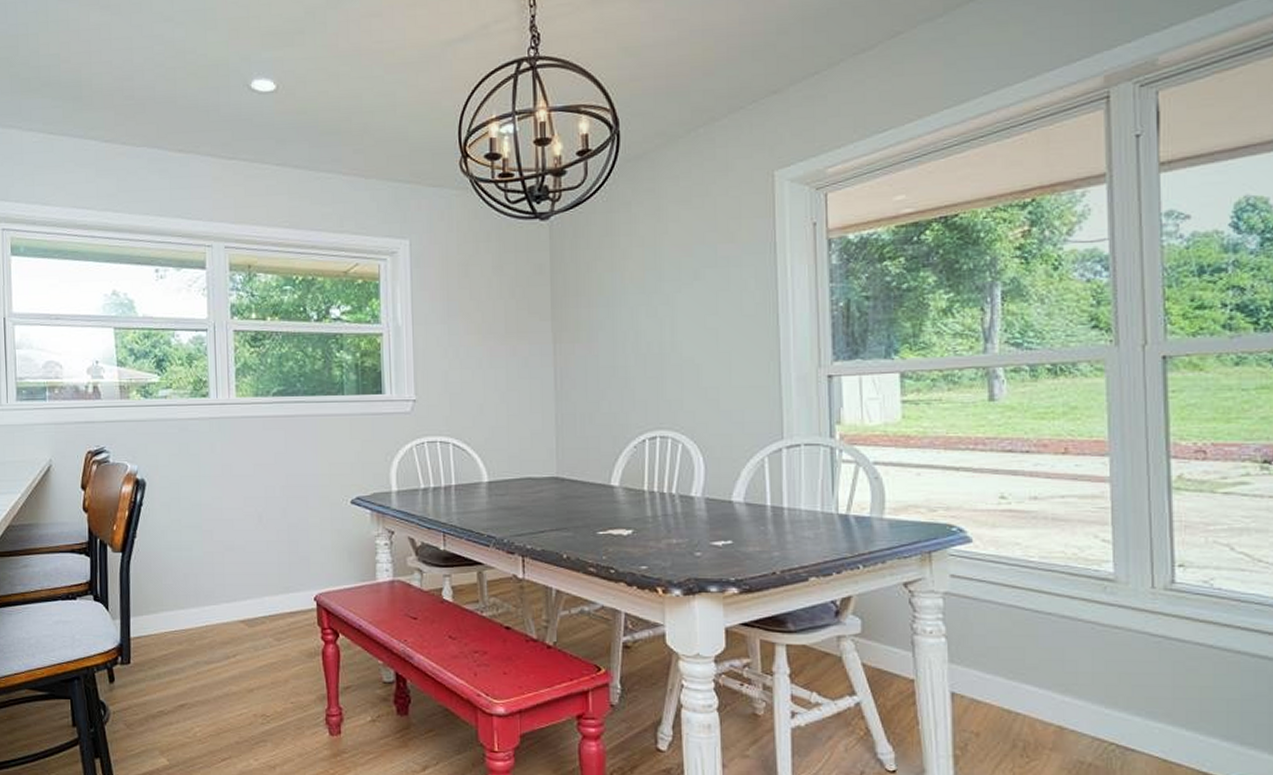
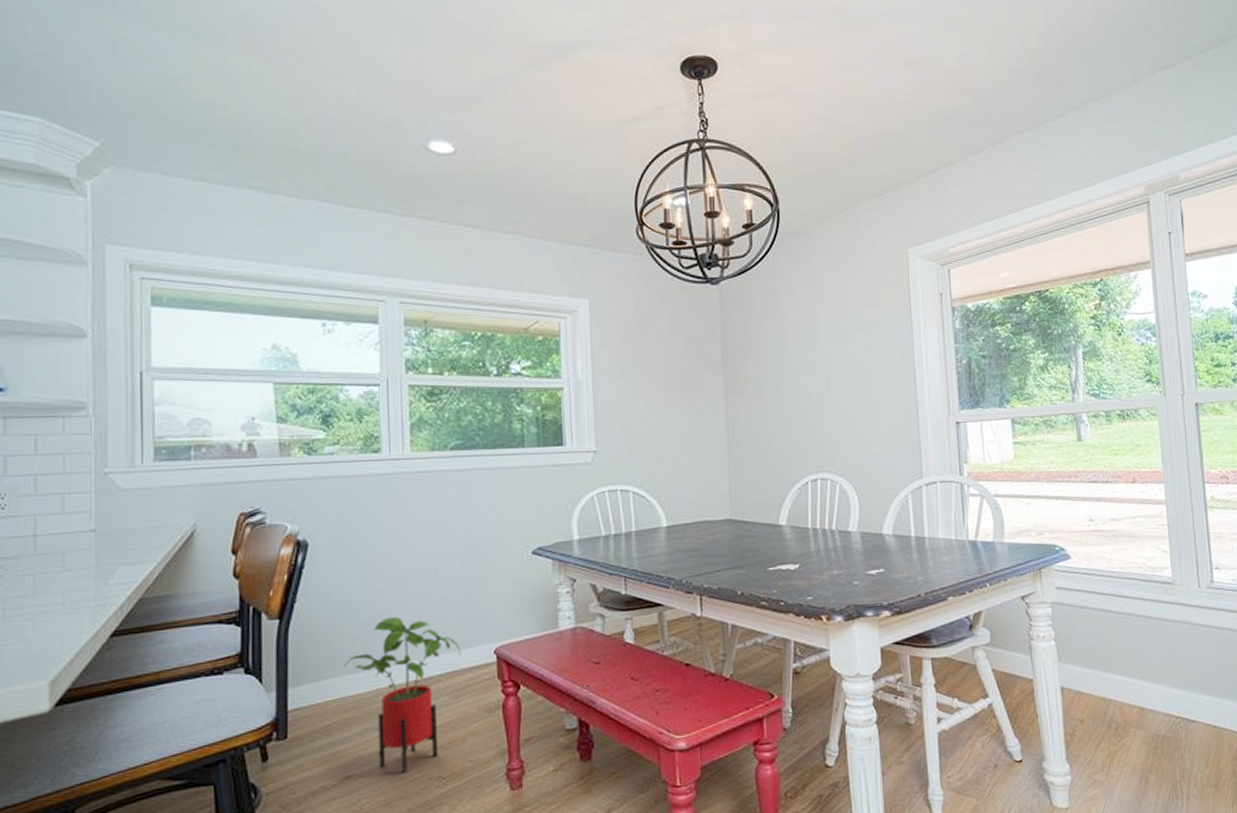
house plant: none [177,558,283,707] -> present [343,617,461,773]

